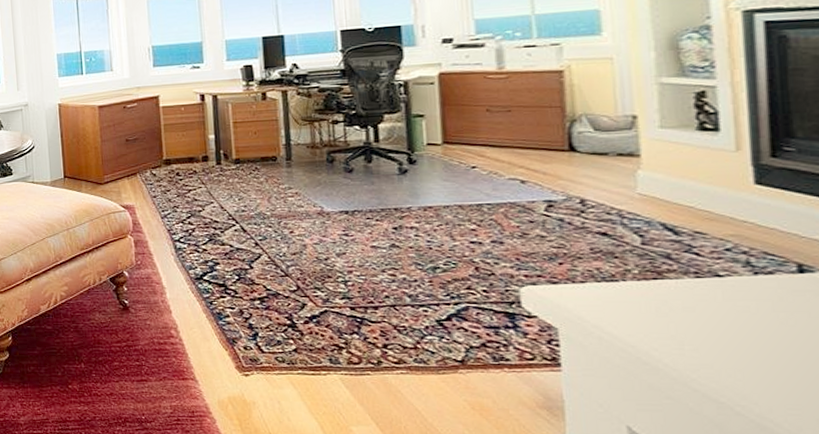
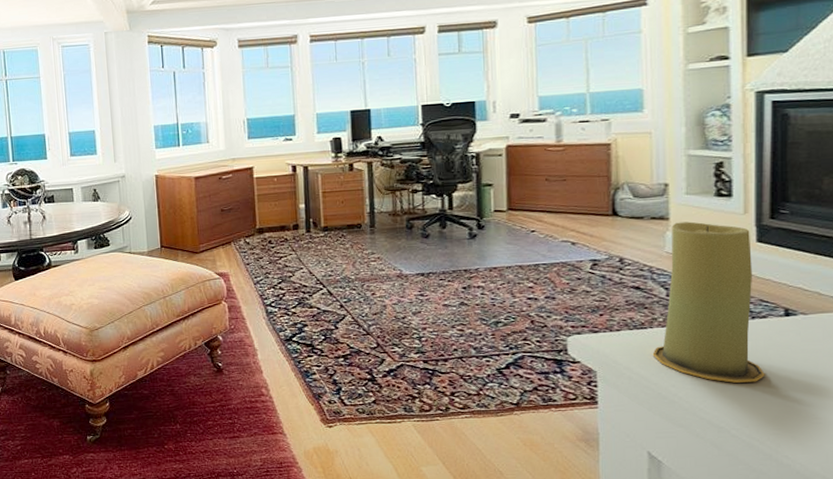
candle: none [627,159,776,350] -> present [652,221,765,383]

